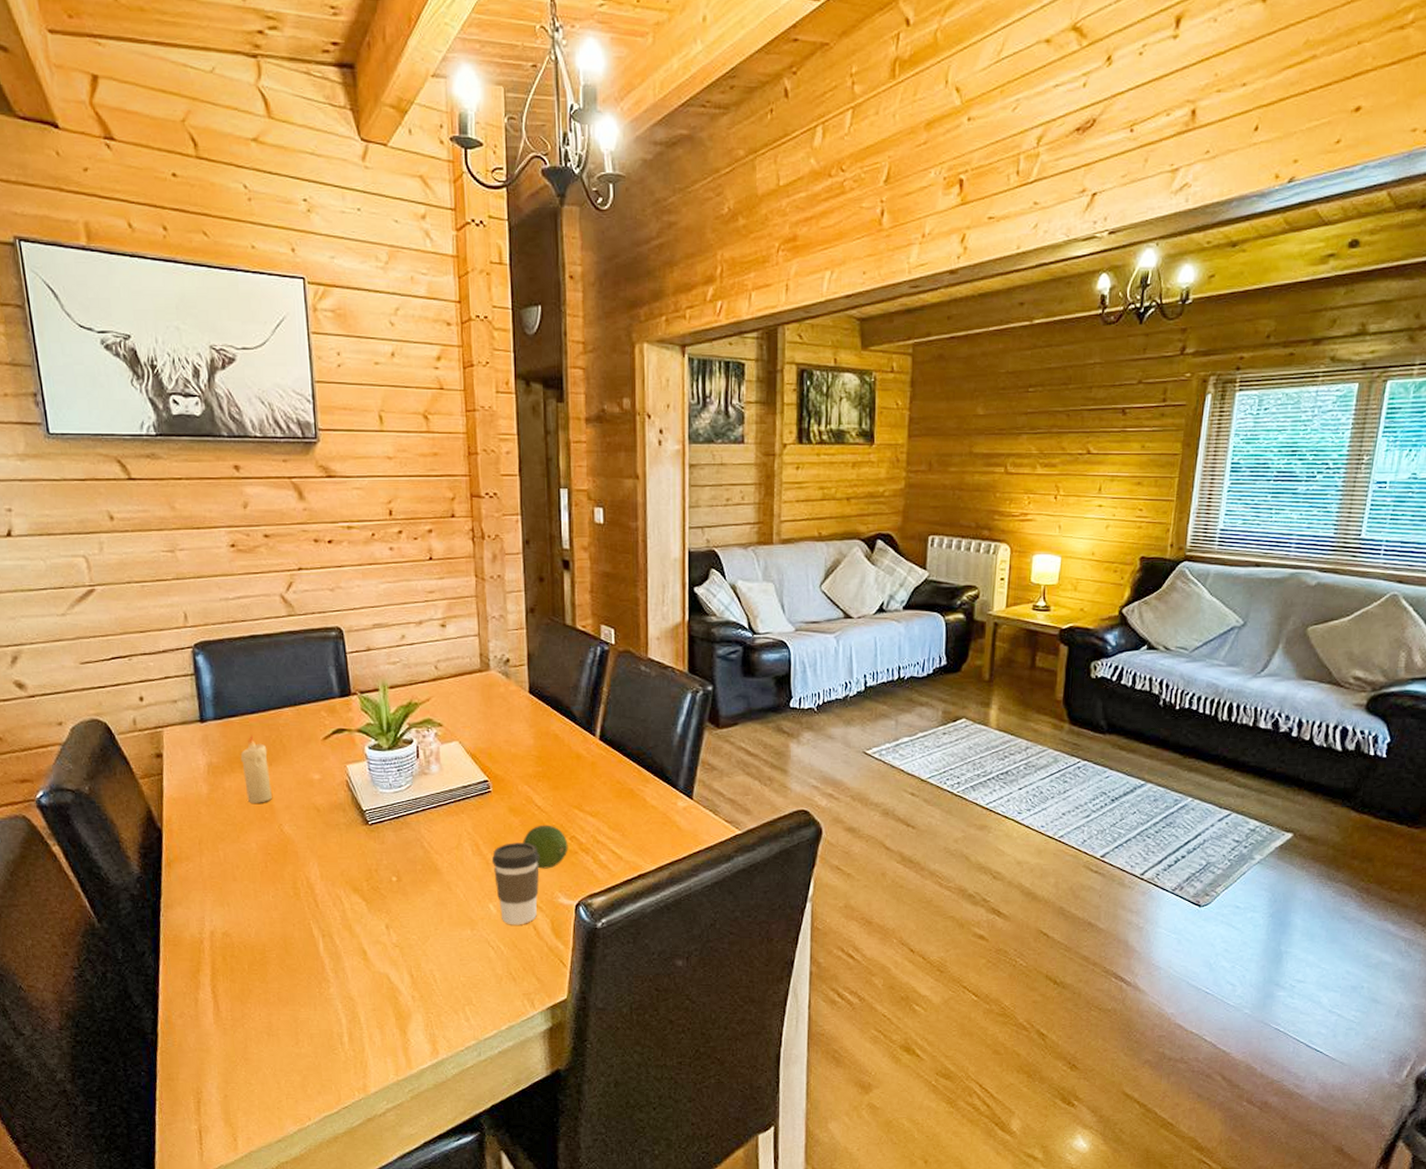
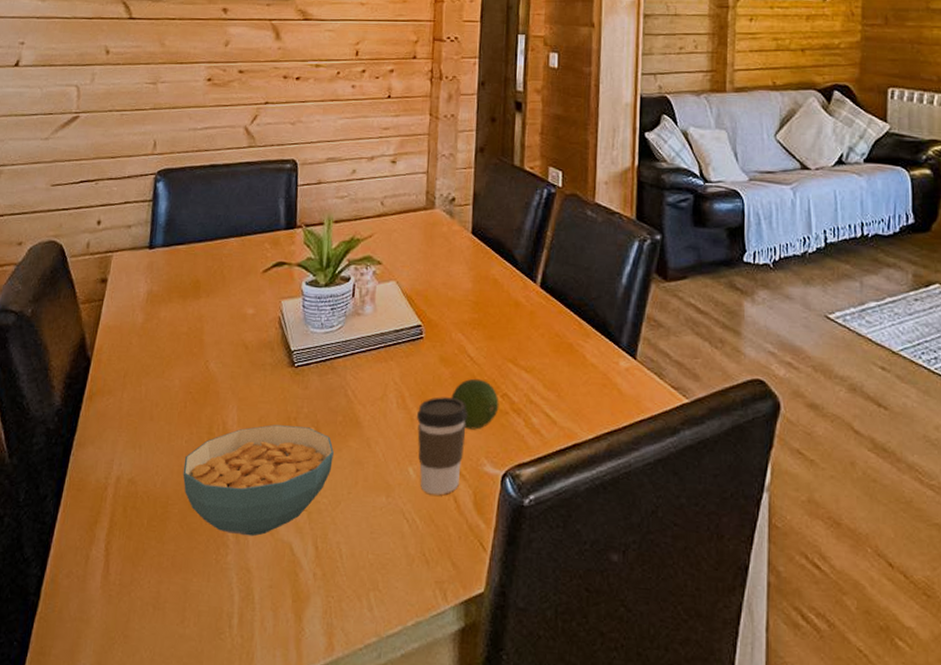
candle: present [240,734,272,803] -> none [179,263,207,337]
cereal bowl: none [274,877,417,971] -> present [183,424,334,537]

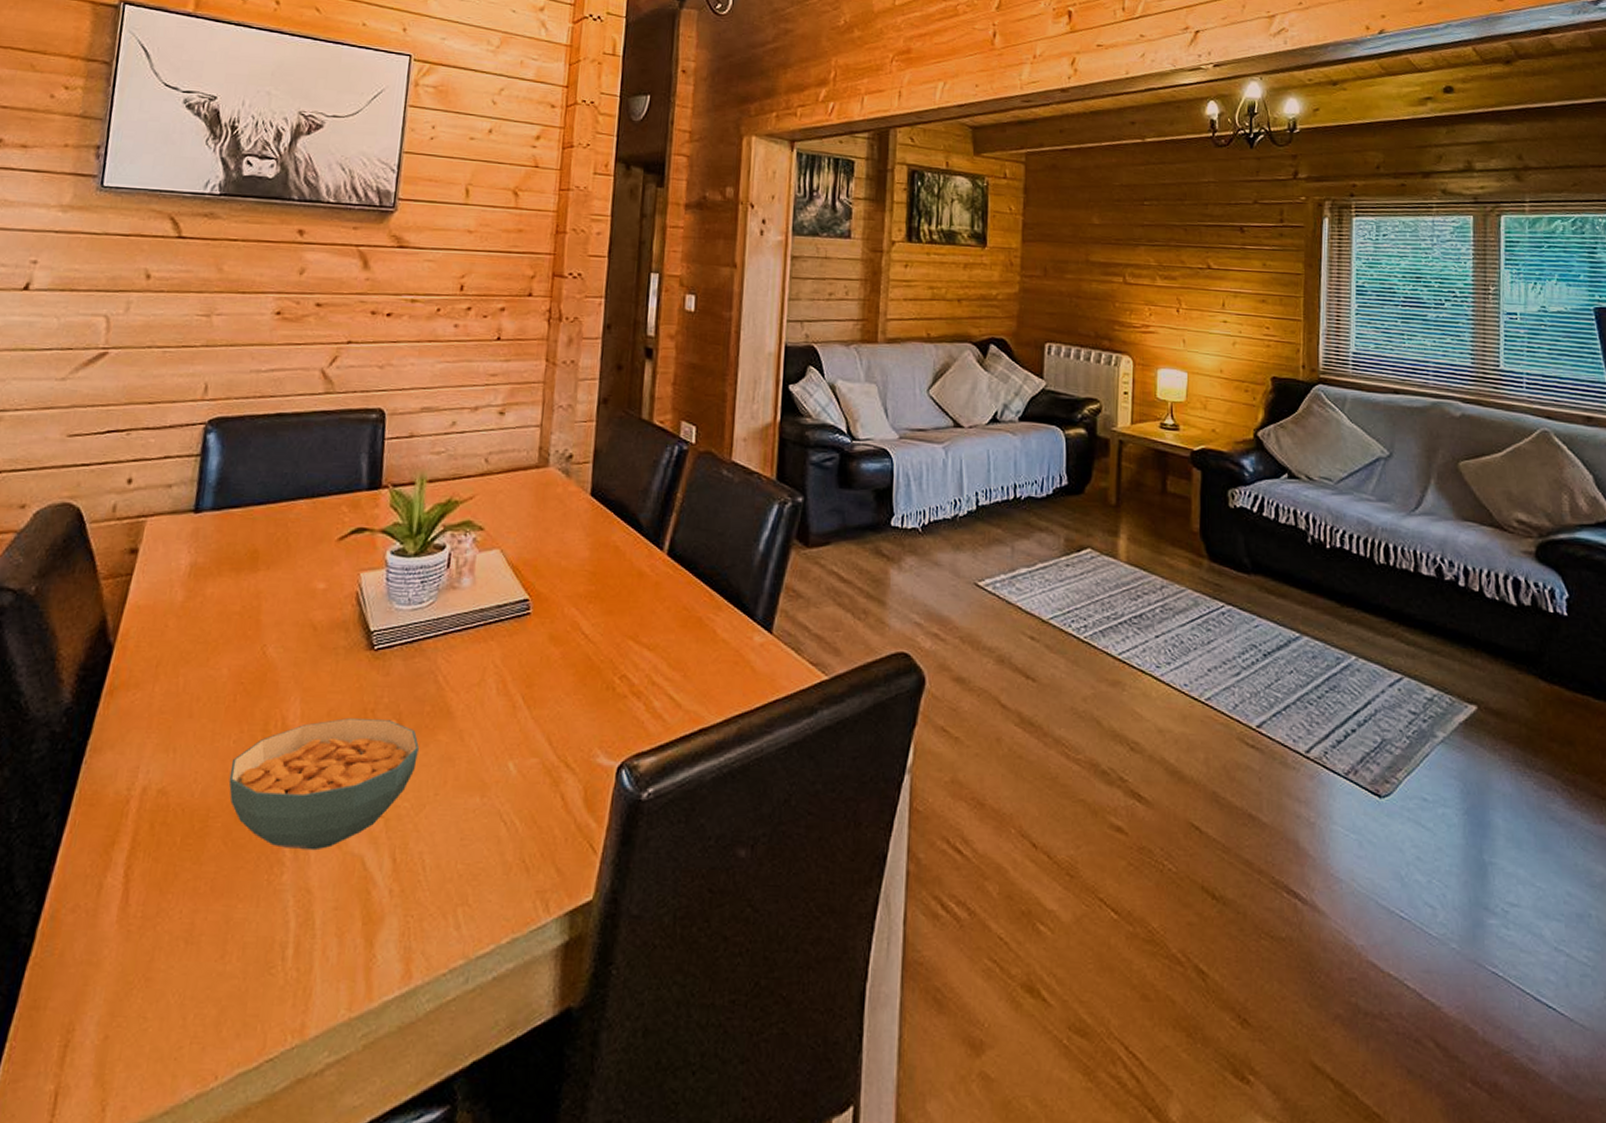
coffee cup: present [416,397,468,495] -> none [519,680,581,793]
fruit: present [451,378,499,430] -> none [561,658,617,717]

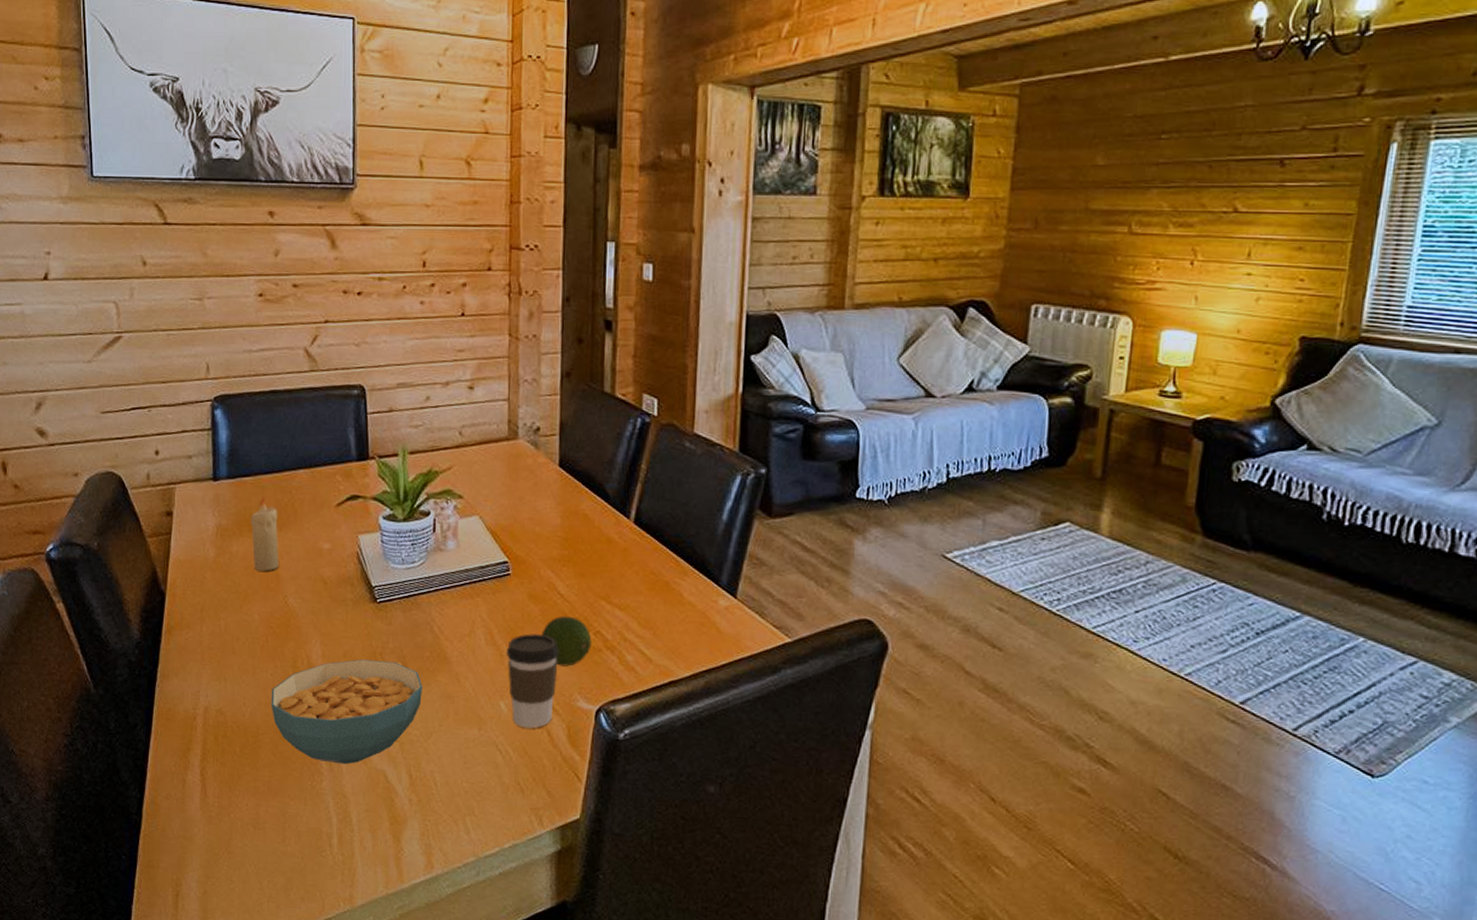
candle: none [229,530,268,617] -> present [250,496,279,571]
coffee cup: none [519,680,581,793] -> present [506,634,560,729]
fruit: none [561,658,617,717] -> present [541,616,592,667]

